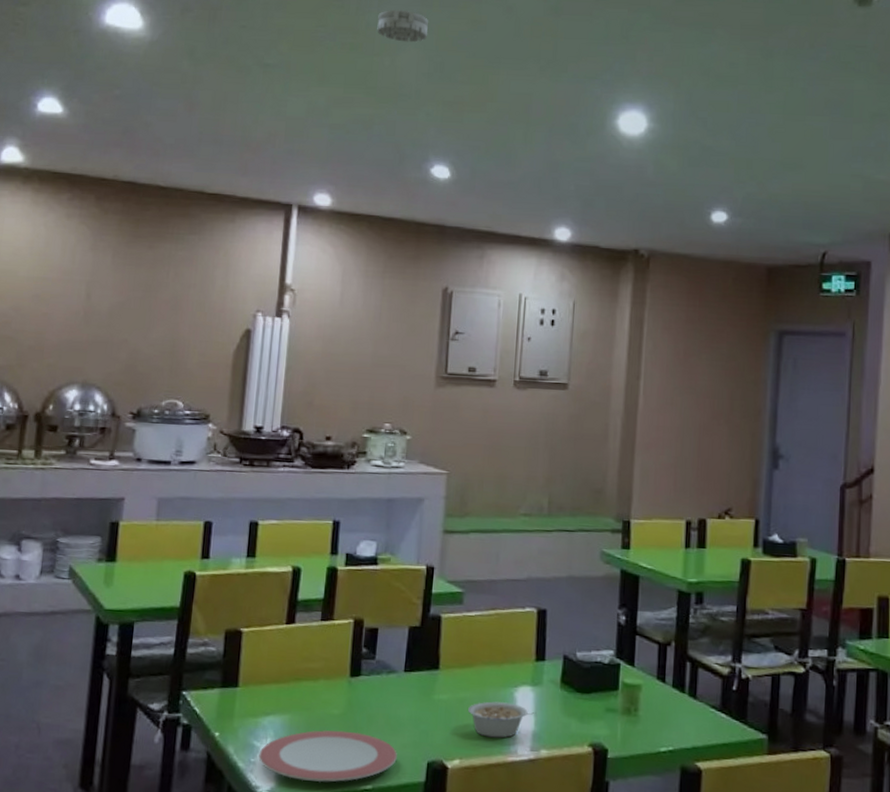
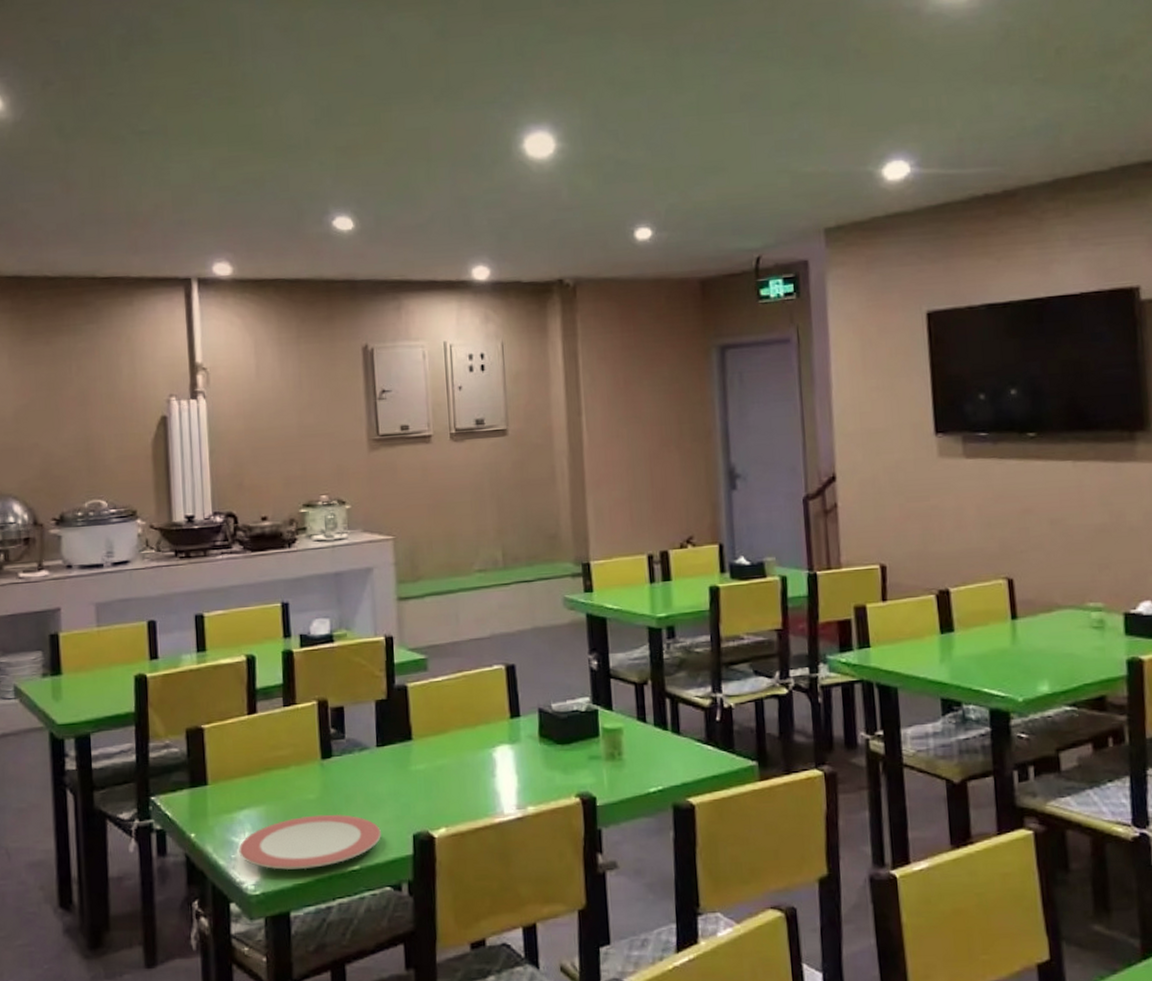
smoke detector: present [377,9,428,43] -> none [253,53,309,89]
legume: present [468,701,536,738] -> none [448,764,518,802]

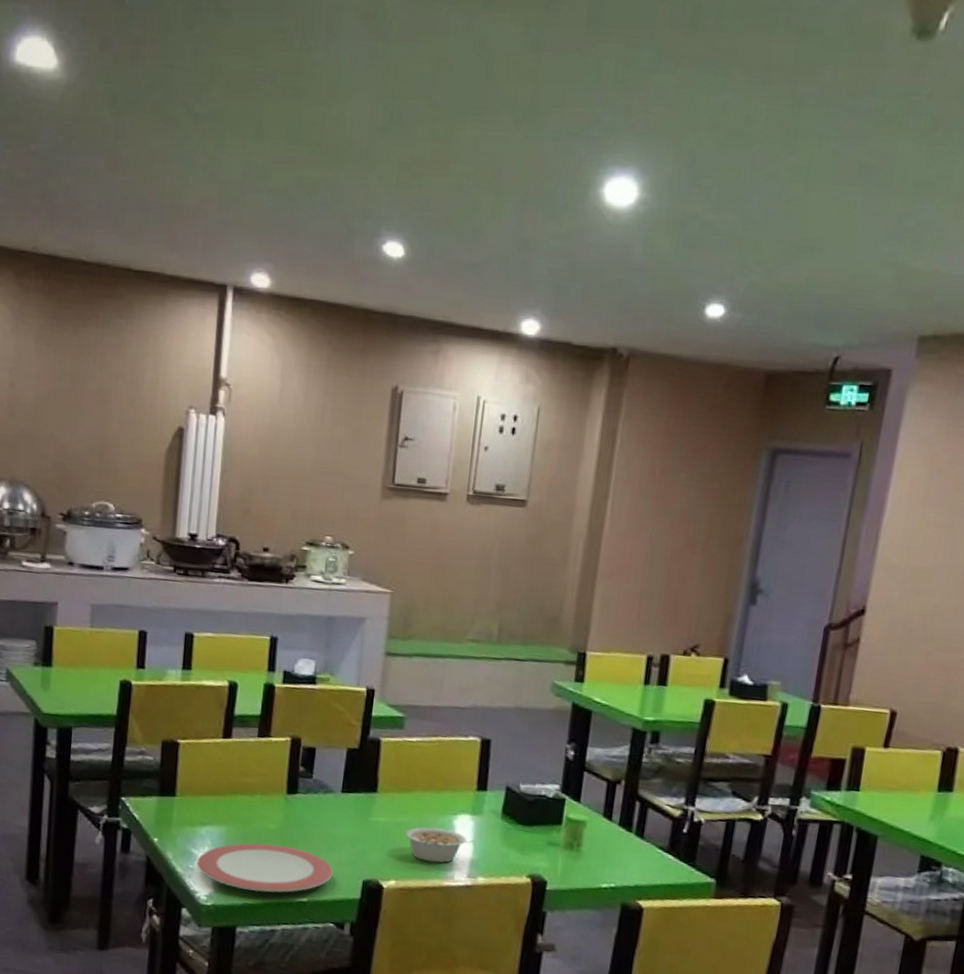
legume: none [448,764,518,802] -> present [405,827,475,863]

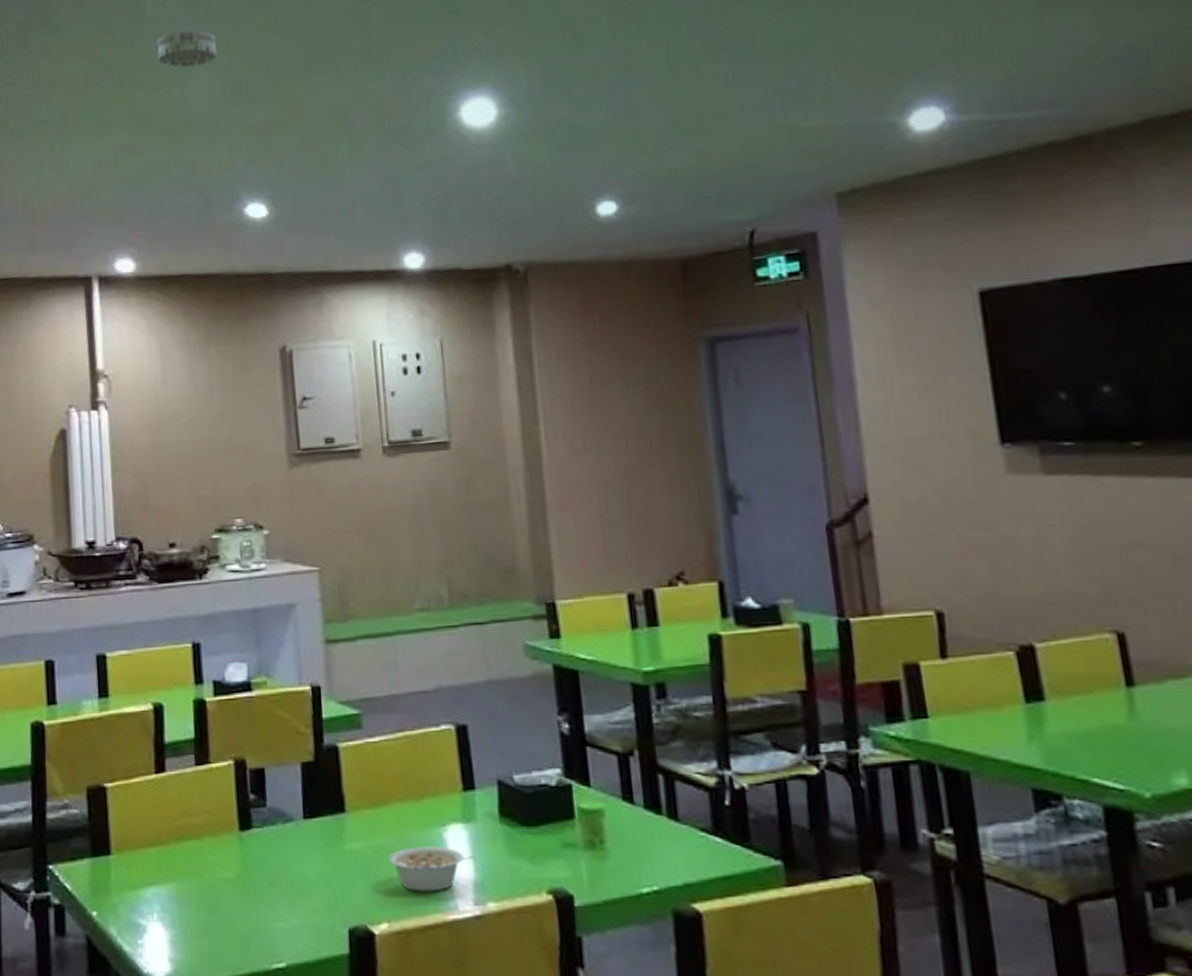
plate: present [196,843,333,893] -> none [146,898,311,964]
smoke detector: none [324,44,384,87] -> present [157,29,217,68]

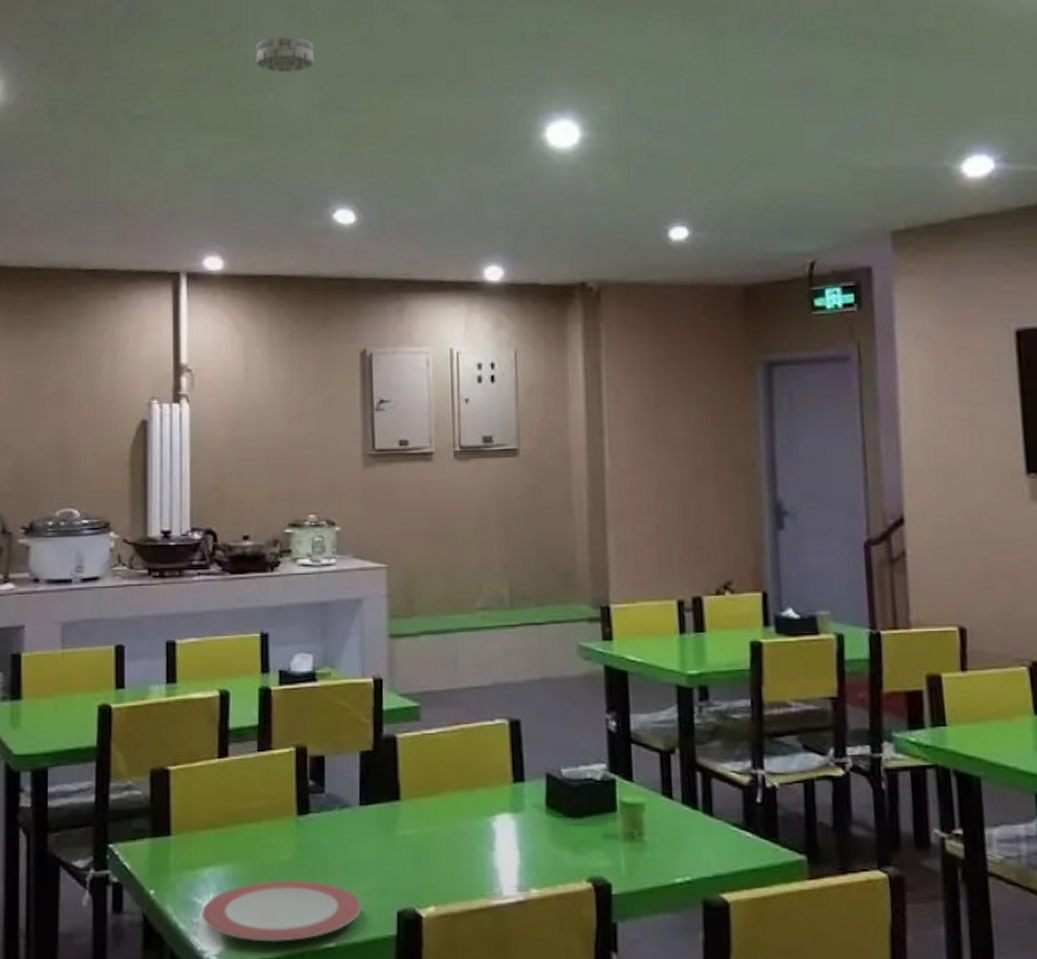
plate: none [146,898,311,964] -> present [201,879,361,943]
legume: present [389,846,475,892] -> none [439,834,521,878]

